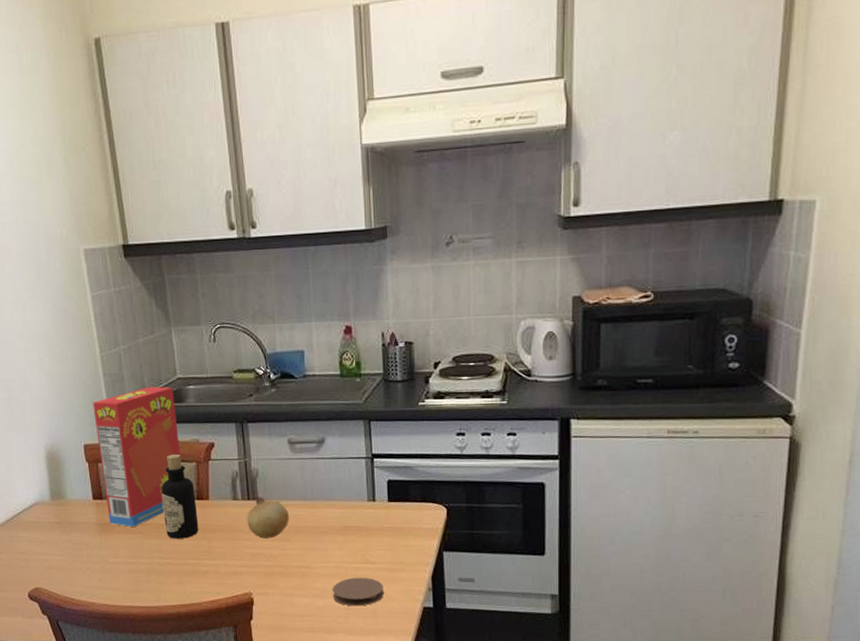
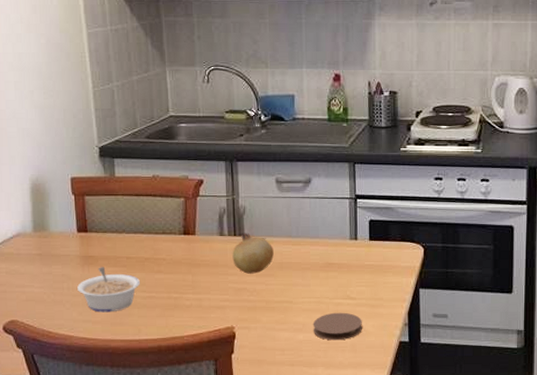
cereal box: present [92,386,181,527] -> none [82,122,169,260]
legume: none [96,534,157,580] -> present [77,267,140,313]
bottle: present [161,454,199,539] -> none [148,189,184,273]

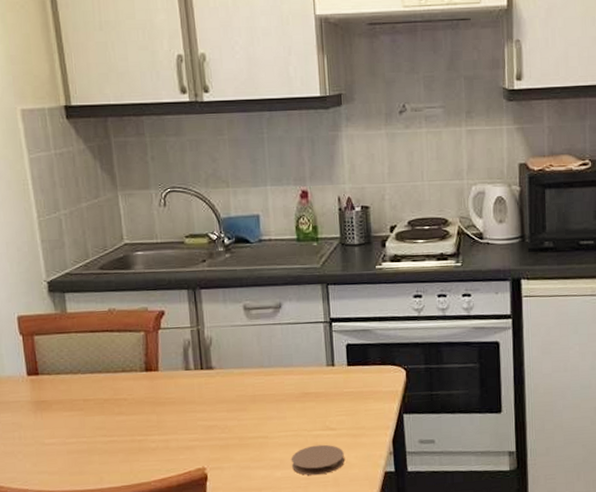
legume: present [77,267,140,313] -> none [30,412,100,462]
fruit: present [232,232,274,274] -> none [200,365,245,410]

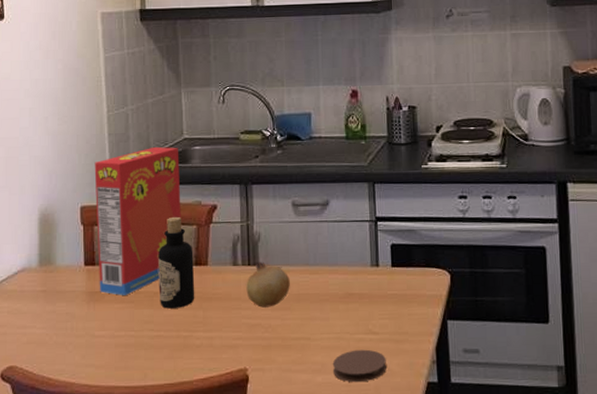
cereal box: none [28,252,127,404] -> present [94,146,181,295]
bottle: none [105,323,148,415] -> present [158,216,195,309]
fruit: none [200,365,245,410] -> present [246,261,290,308]

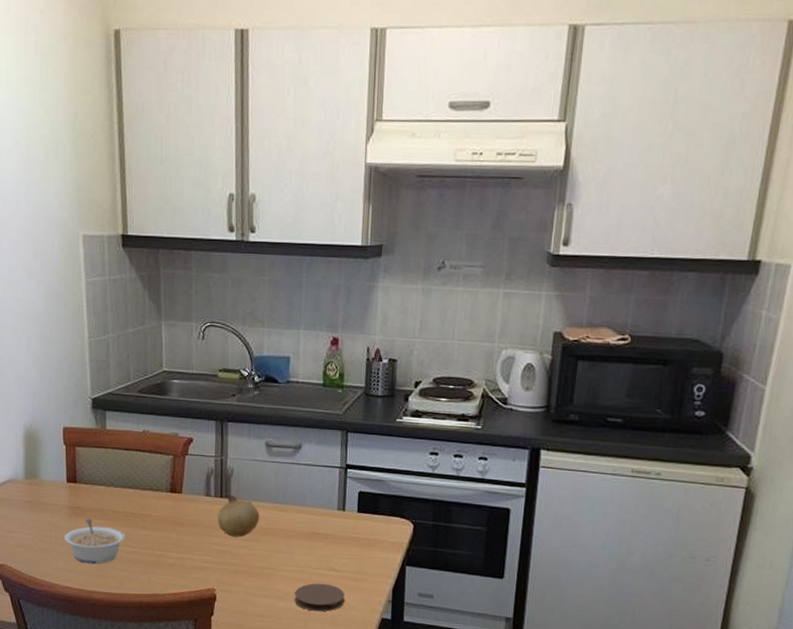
legume: none [82,303,148,355] -> present [64,518,125,565]
cereal box: present [94,146,181,295] -> none [76,376,159,513]
bottle: present [158,216,195,309] -> none [136,445,170,530]

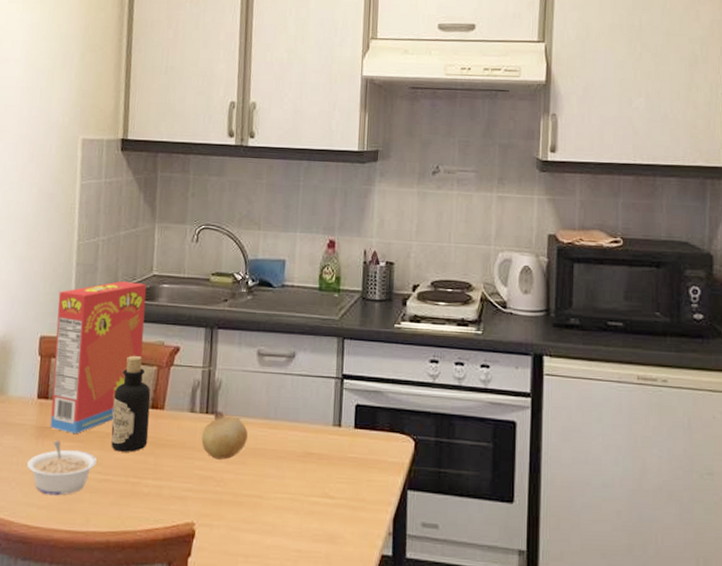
cereal box: none [76,376,159,513] -> present [50,280,146,434]
bottle: none [136,445,170,530] -> present [111,355,151,452]
coaster: present [294,583,345,612] -> none [283,513,340,549]

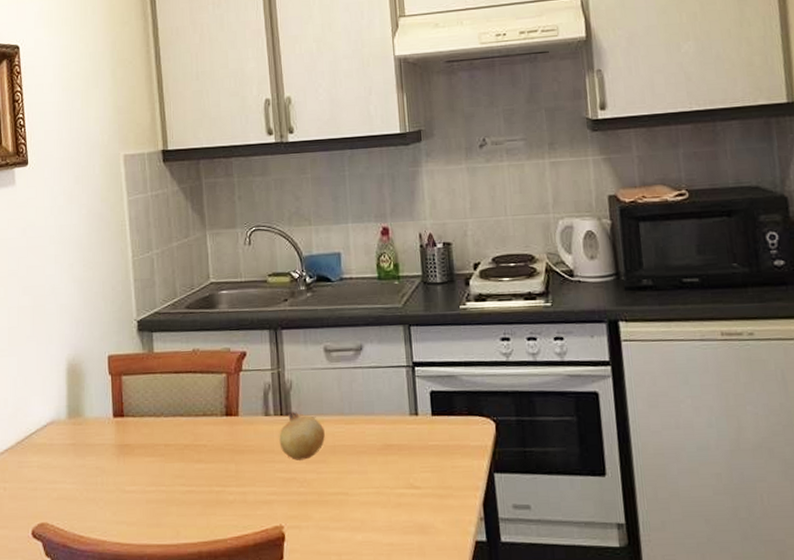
legume: present [27,440,97,496] -> none [112,457,179,512]
cereal box: present [50,280,146,434] -> none [121,291,210,448]
bottle: present [111,355,151,452] -> none [188,364,227,462]

